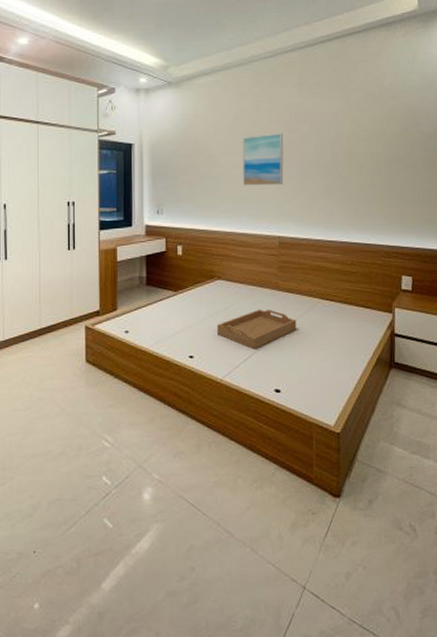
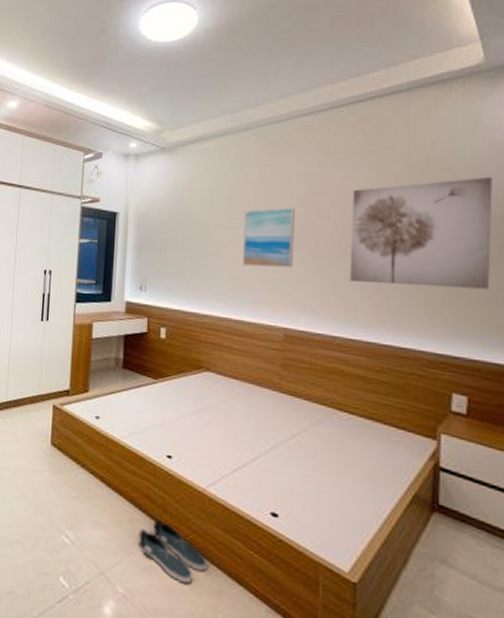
shoe: none [169,412,227,460] -> present [138,520,207,584]
serving tray: present [217,309,297,349] -> none [202,411,303,459]
wall art: none [326,103,426,194] -> present [349,177,493,290]

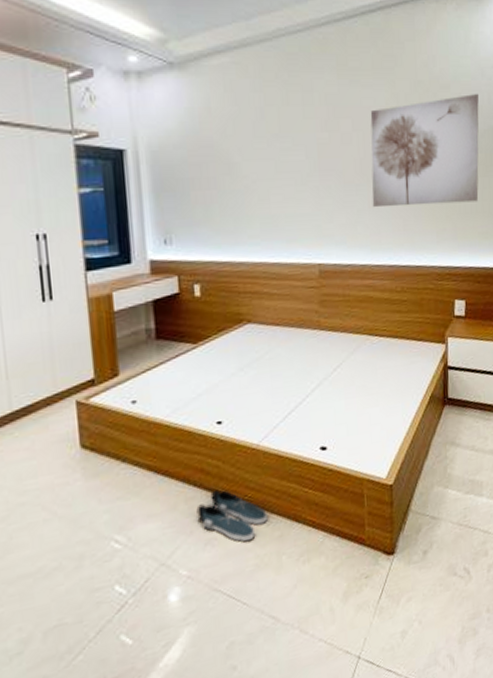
wall art: present [243,207,295,269] -> none [270,133,322,202]

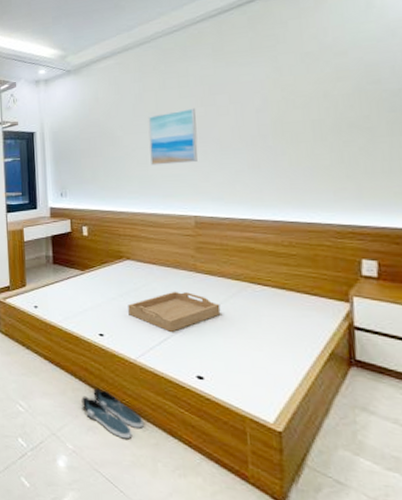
serving tray: none [249,354,343,403] -> present [128,291,221,332]
wall art: none [270,133,322,202] -> present [148,108,198,166]
wall art: present [370,94,479,208] -> none [249,55,393,168]

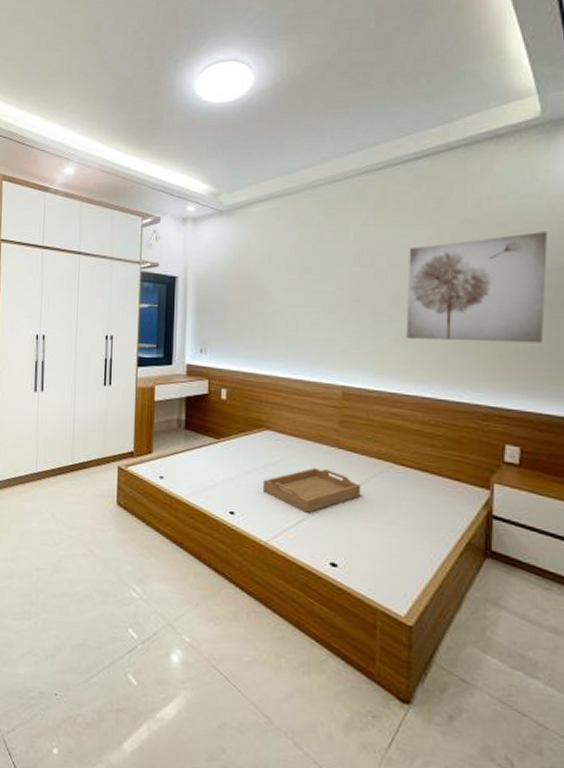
shoe: present [81,388,144,439] -> none [203,573,269,632]
wall art: present [148,108,198,166] -> none [301,267,352,328]
wall art: none [249,55,393,168] -> present [406,232,547,343]

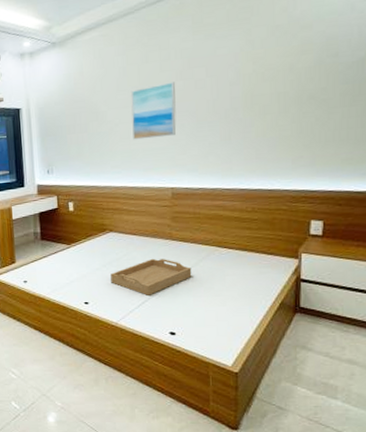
wall art: none [301,267,352,328] -> present [131,82,177,140]
wall art: present [406,232,547,343] -> none [224,29,347,140]

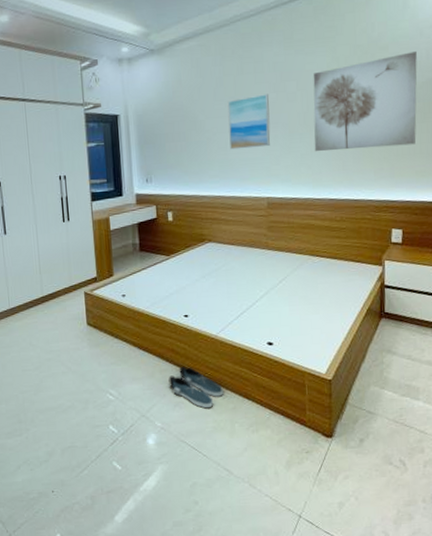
shoe: none [68,351,123,392] -> present [168,366,223,409]
serving tray: present [110,258,192,295] -> none [210,268,287,306]
wall art: none [224,29,347,140] -> present [313,52,417,152]

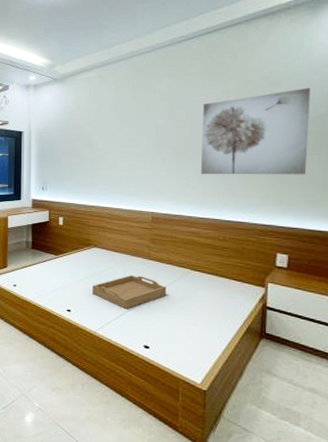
shoe: present [168,366,223,409] -> none [49,355,98,398]
serving tray: none [210,268,287,306] -> present [92,274,167,309]
wall art: present [227,94,271,150] -> none [120,120,159,167]

